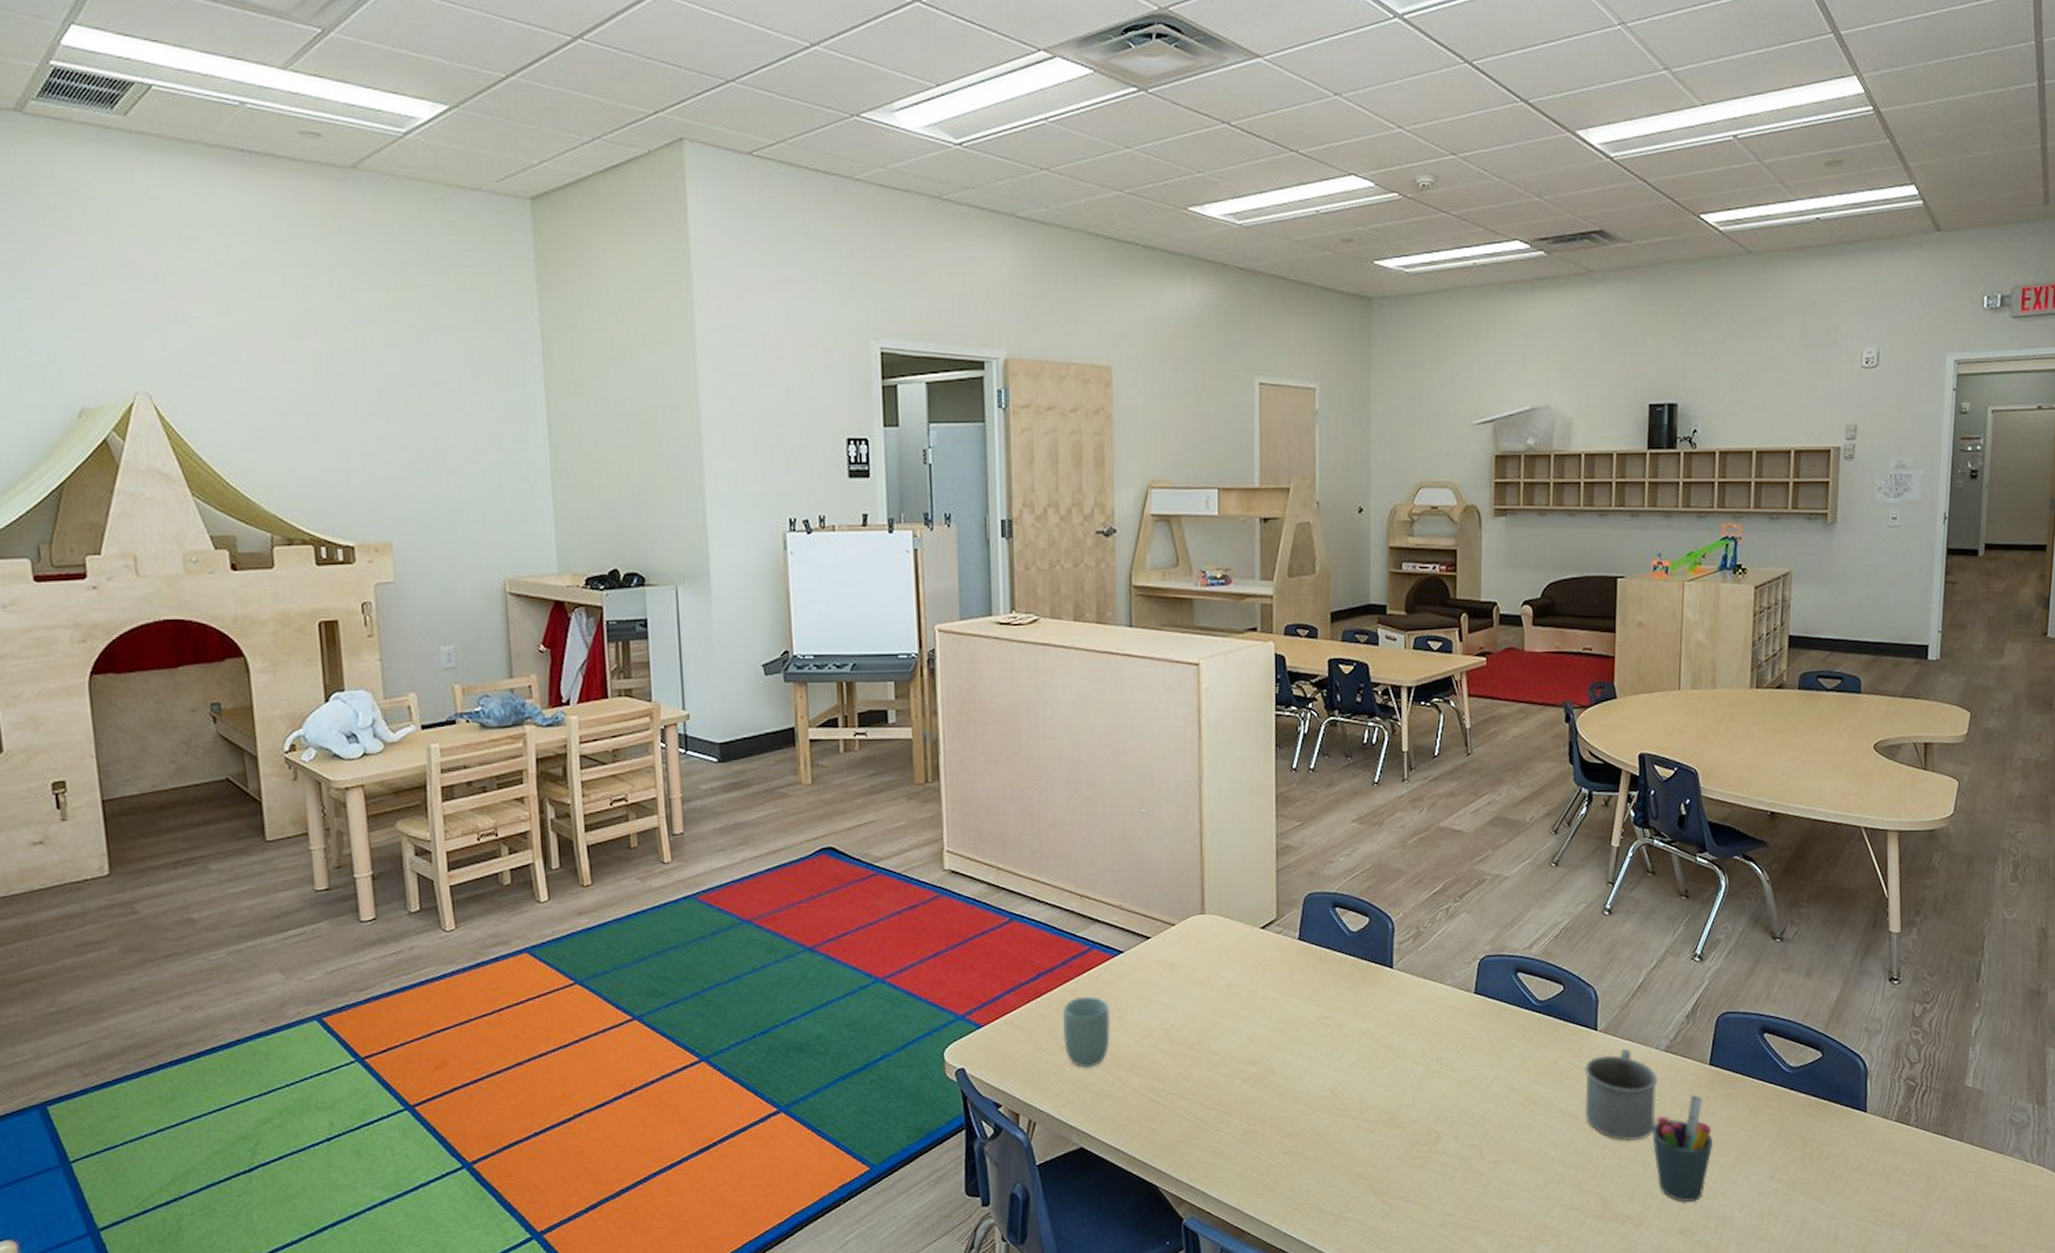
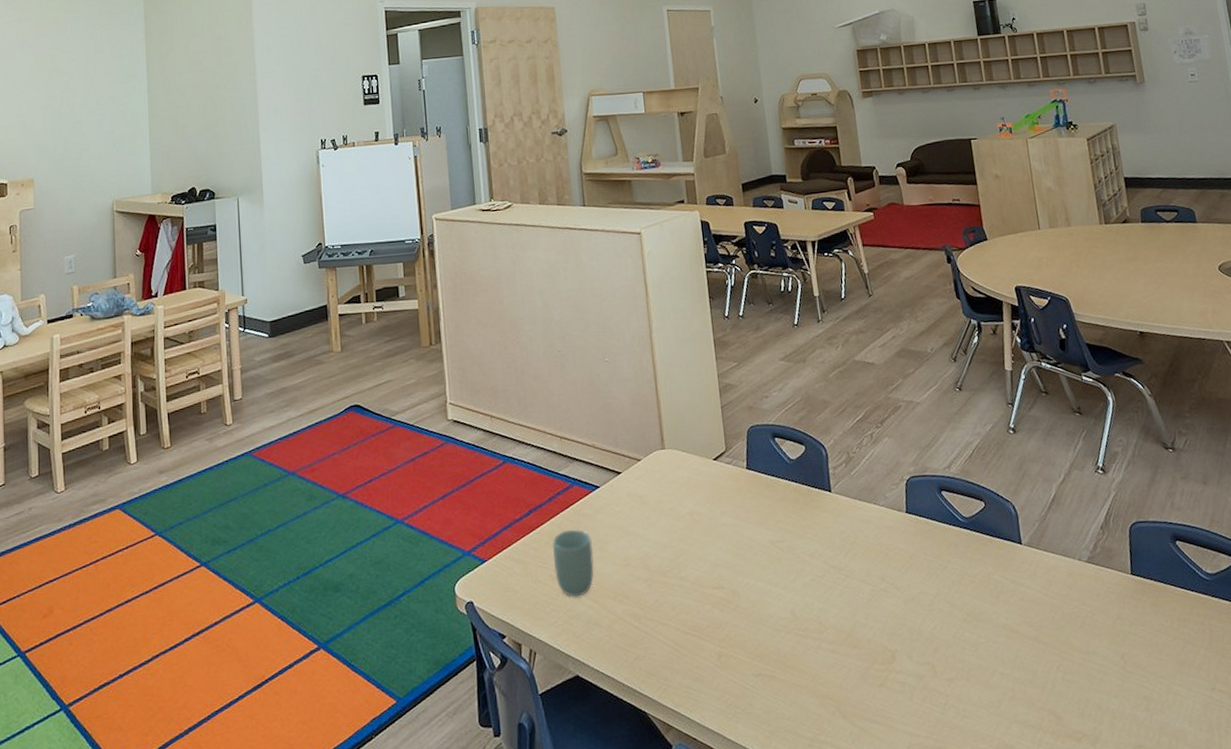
mug: present [1584,1048,1658,1141] -> none [1016,561,1092,654]
pen holder: present [1651,1094,1714,1202] -> none [1089,604,1151,717]

